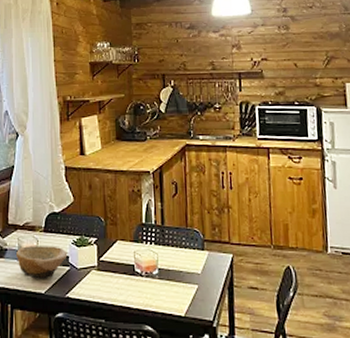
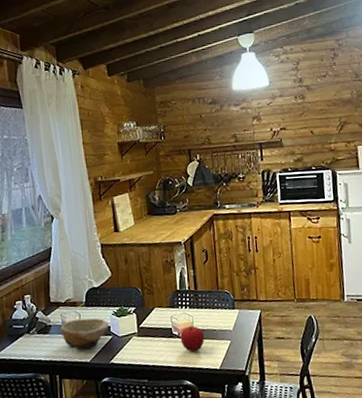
fruit: none [143,264,169,294] -> present [180,325,204,352]

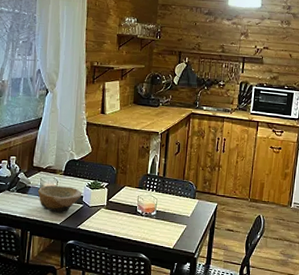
fruit: present [180,325,204,352] -> none [143,207,164,230]

